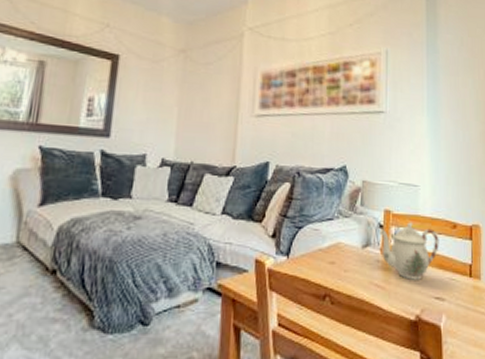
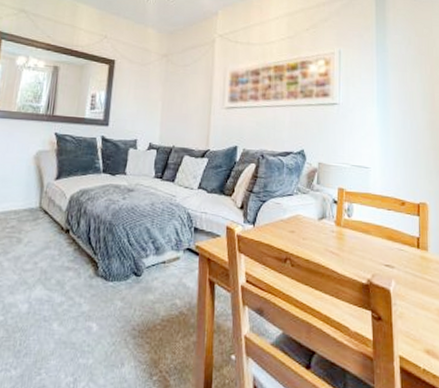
teapot: present [378,222,439,280] -> none [333,199,389,249]

